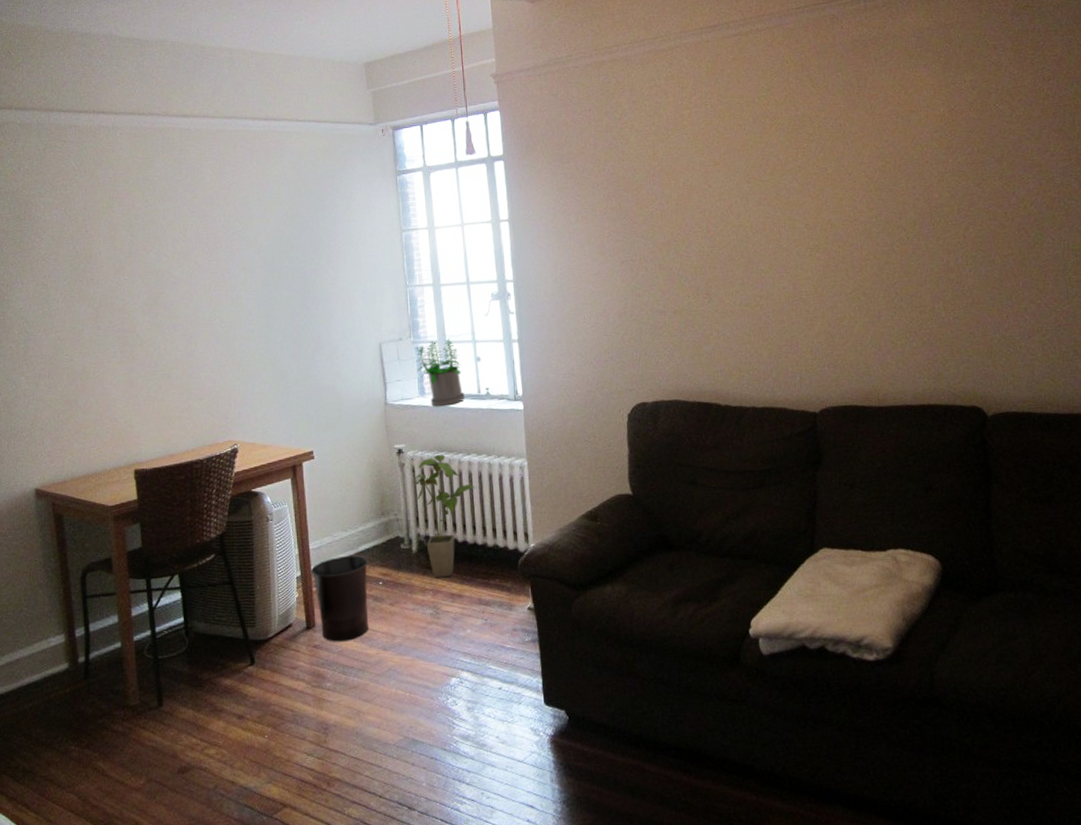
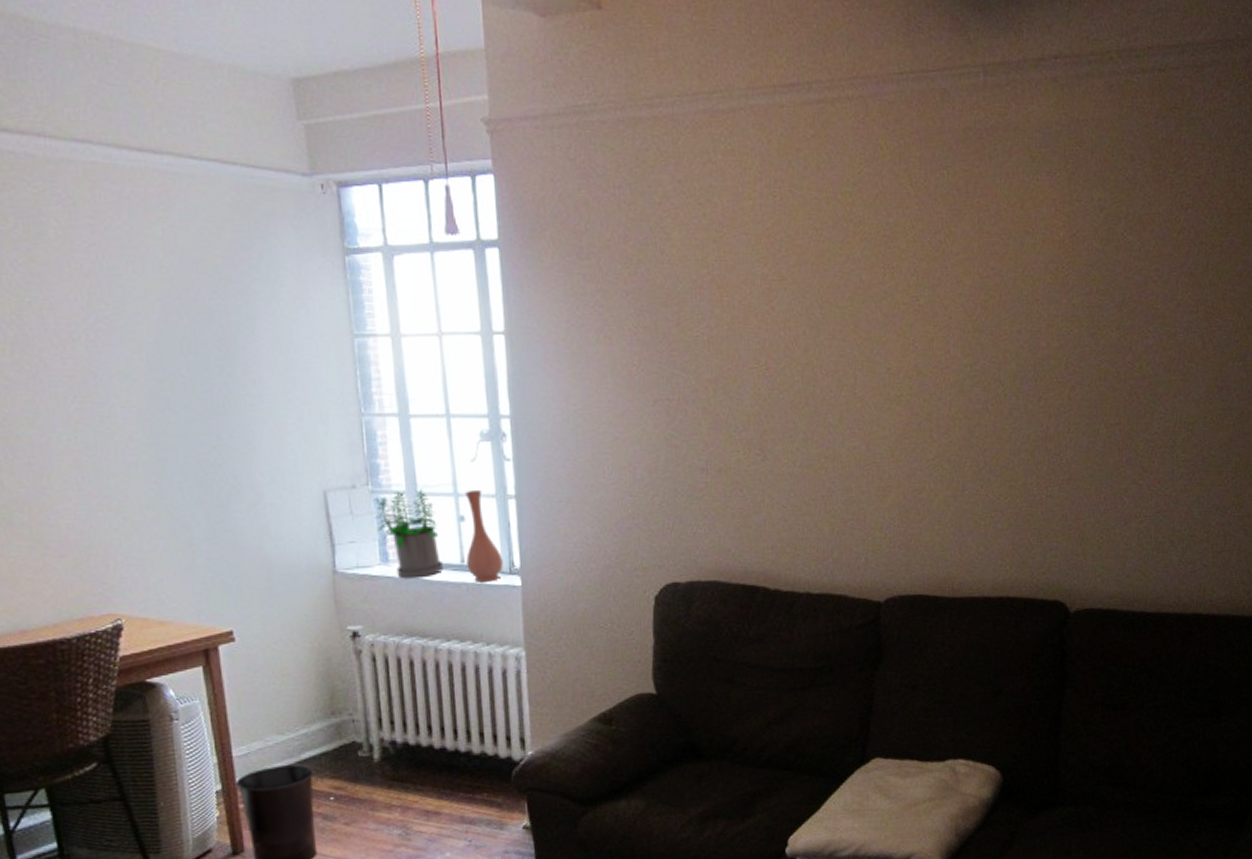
house plant: present [413,454,477,577] -> none [373,639,459,791]
vase: none [481,336,510,408] -> present [465,489,503,582]

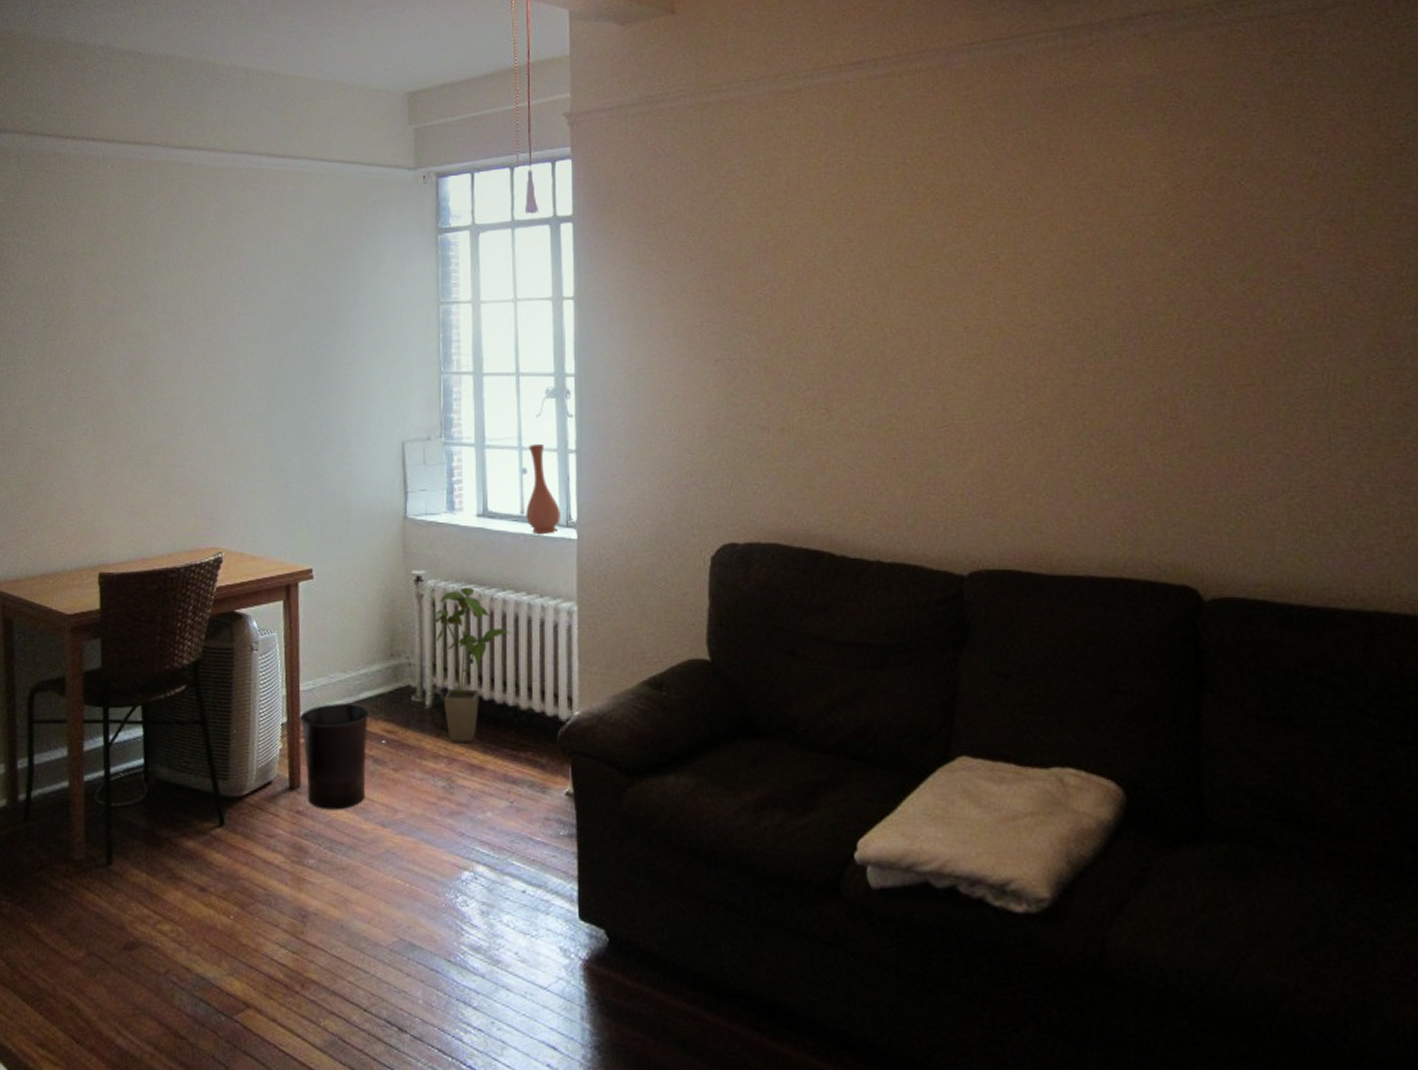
potted plant: present [373,489,445,579] -> none [445,442,505,527]
house plant: none [373,639,459,791] -> present [432,586,511,742]

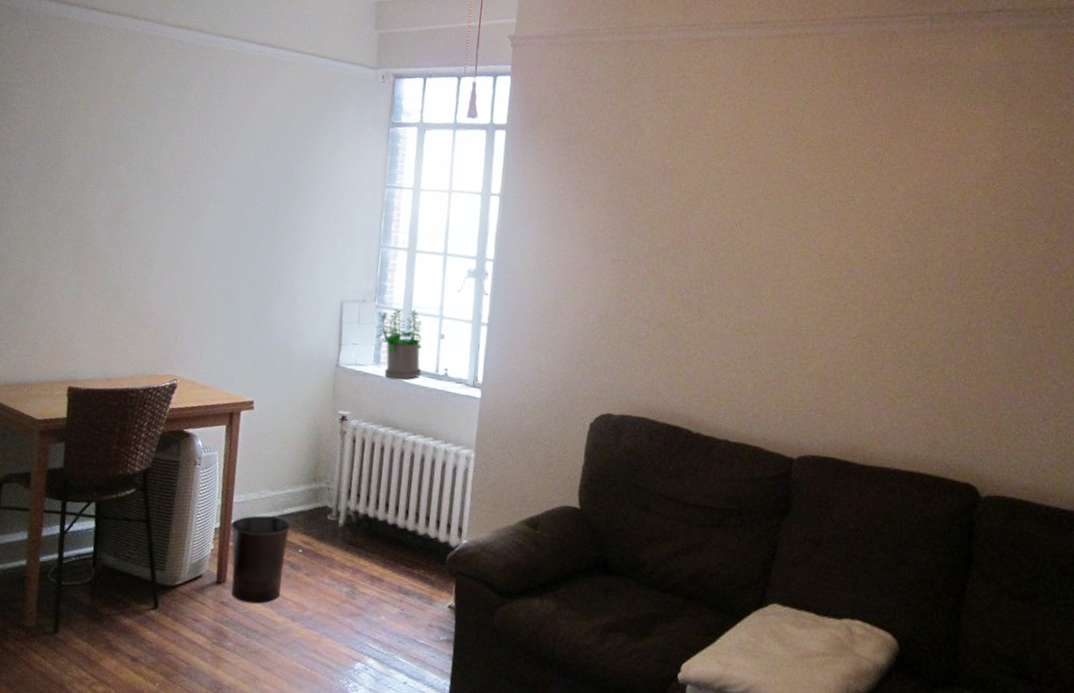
house plant: present [432,586,511,742] -> none [350,428,417,558]
potted plant: none [445,442,505,527] -> present [375,308,422,380]
vase: present [526,443,560,534] -> none [439,314,469,391]

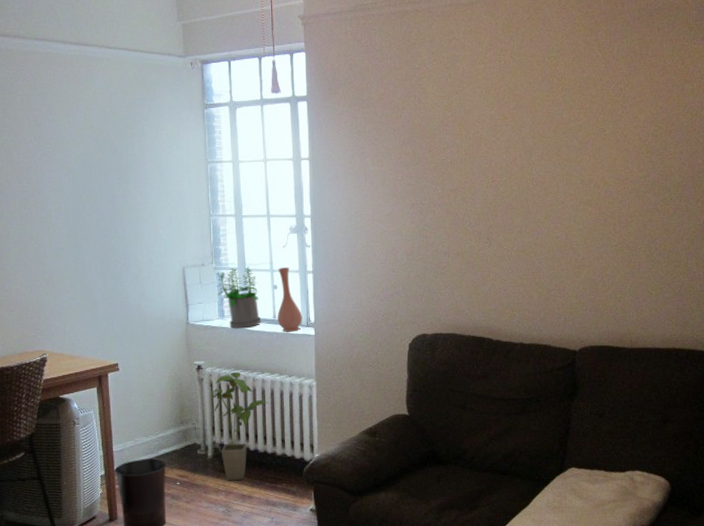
house plant: none [350,428,417,558] -> present [210,371,269,480]
vase: none [439,314,469,391] -> present [277,267,302,332]

